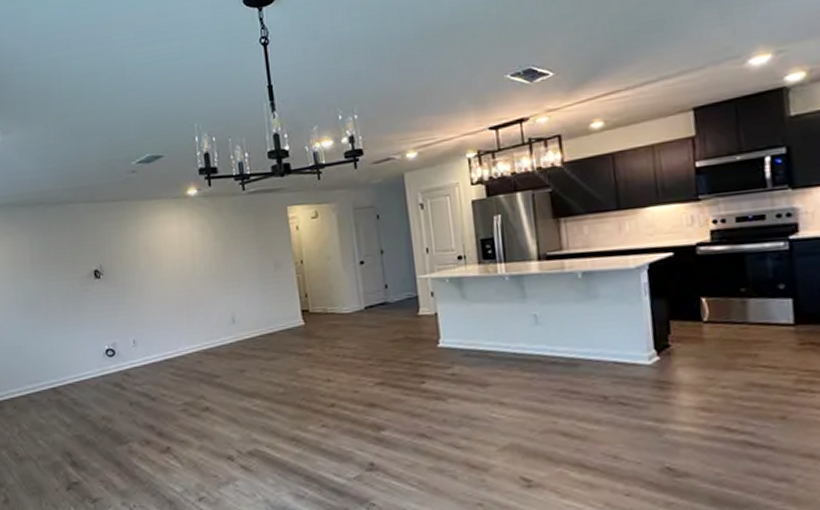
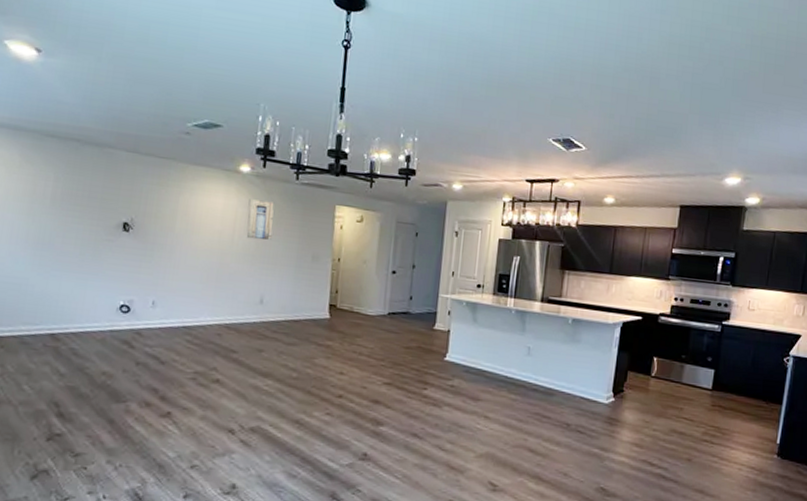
wall art: none [202,218,231,260] -> present [246,199,274,240]

